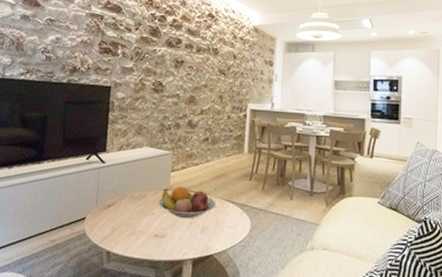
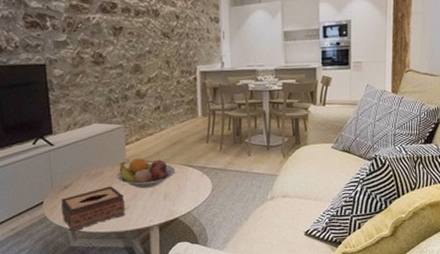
tissue box: none [101,211,163,254] -> present [61,186,126,233]

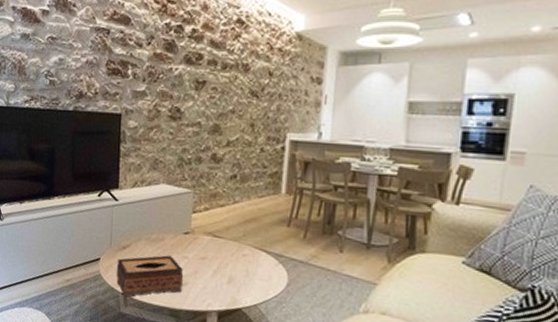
fruit bowl: present [117,158,176,189] -> none [178,230,246,267]

